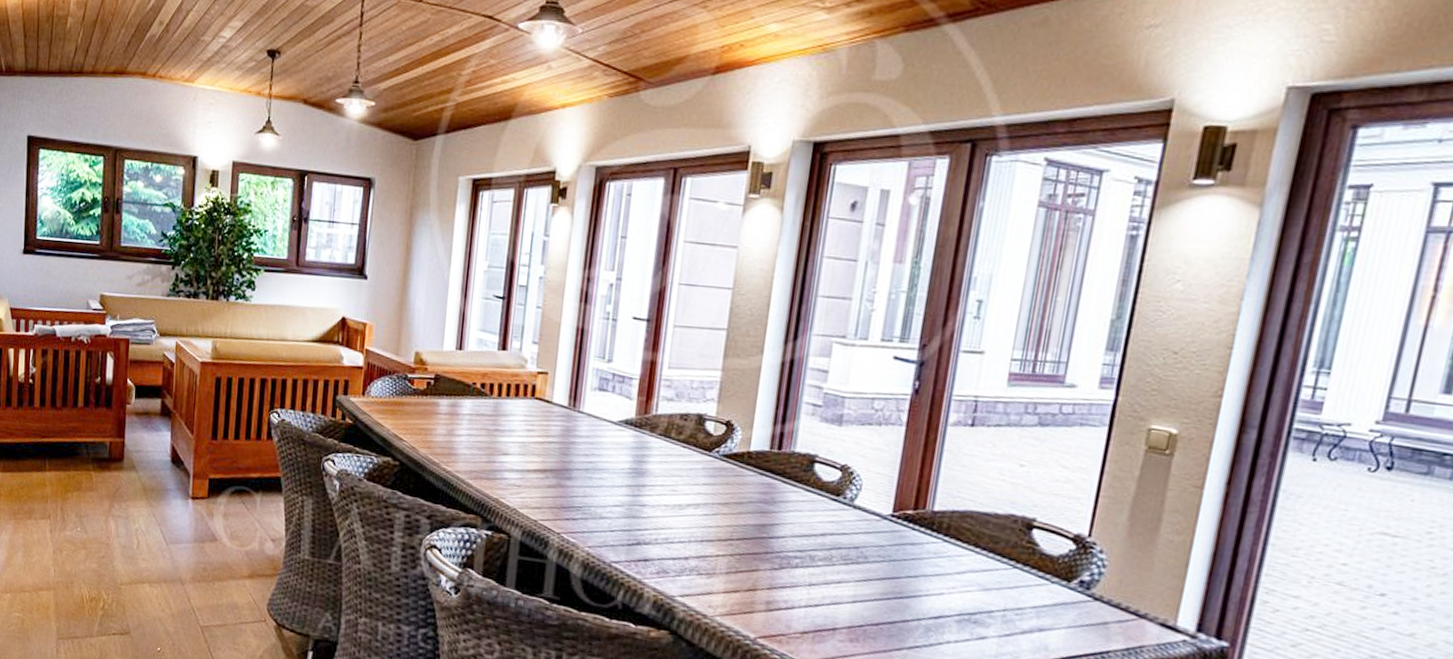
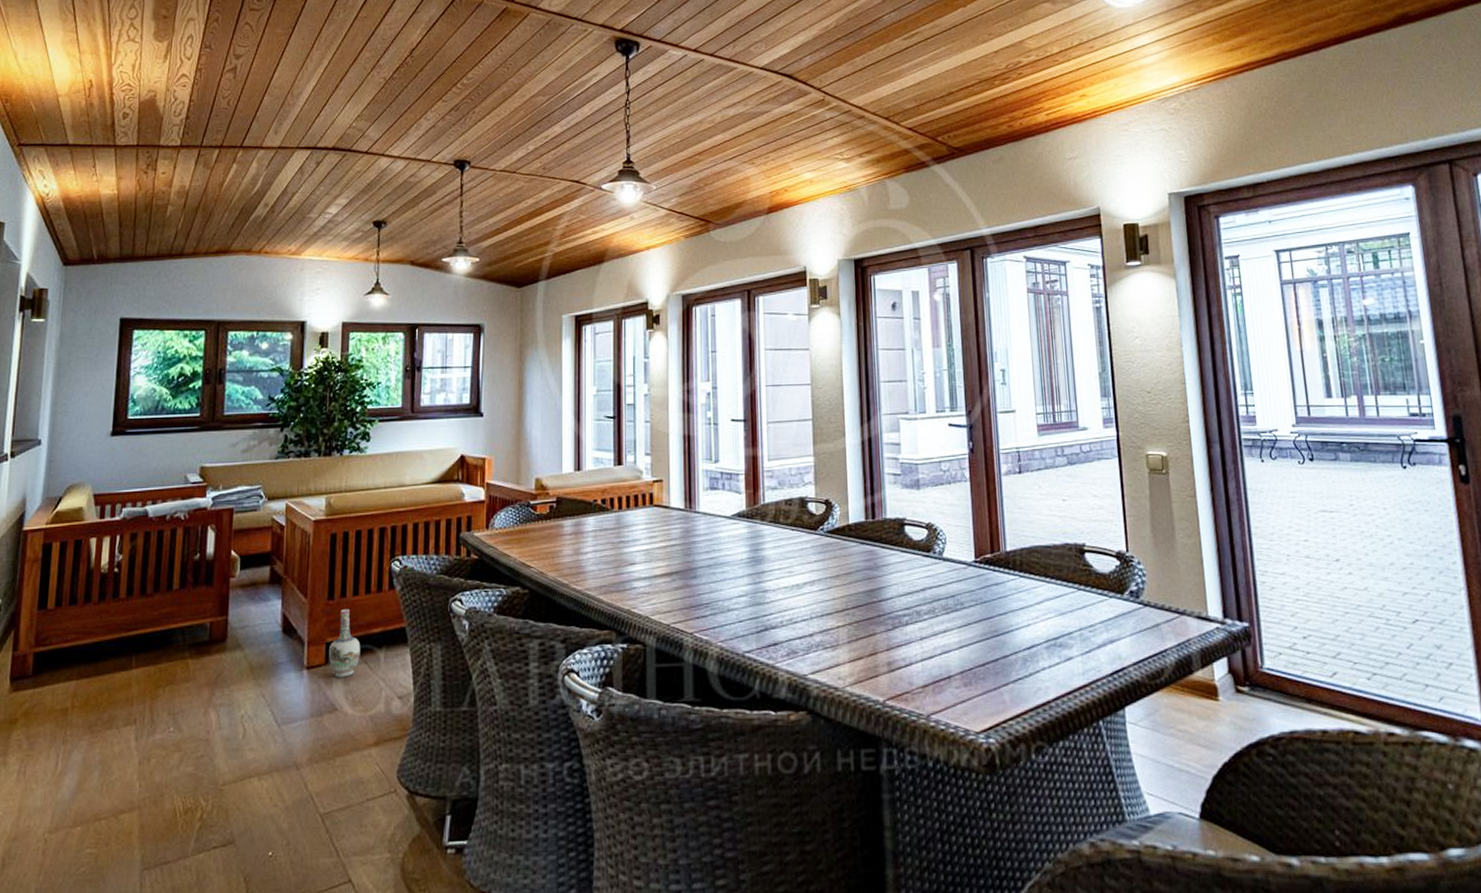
vase: none [211,450,240,513] -> present [329,608,361,678]

